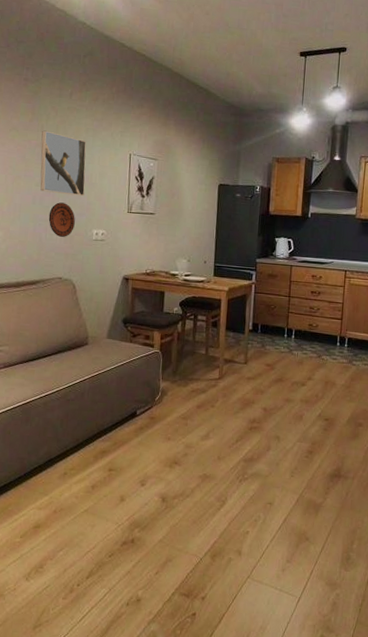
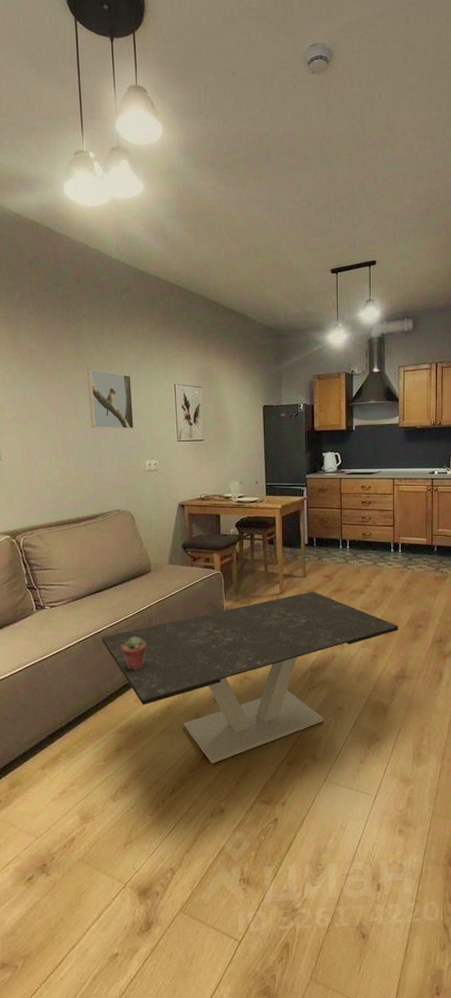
coffee table: none [30,379,338,550] -> present [102,591,399,764]
decorative plate: present [48,202,75,237] -> none [101,437,127,470]
potted succulent: none [50,410,76,445] -> present [122,636,147,670]

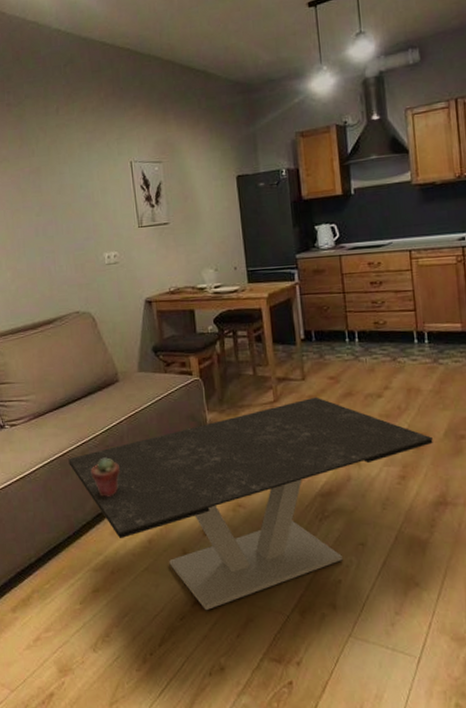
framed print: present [87,369,134,430] -> none [33,154,88,221]

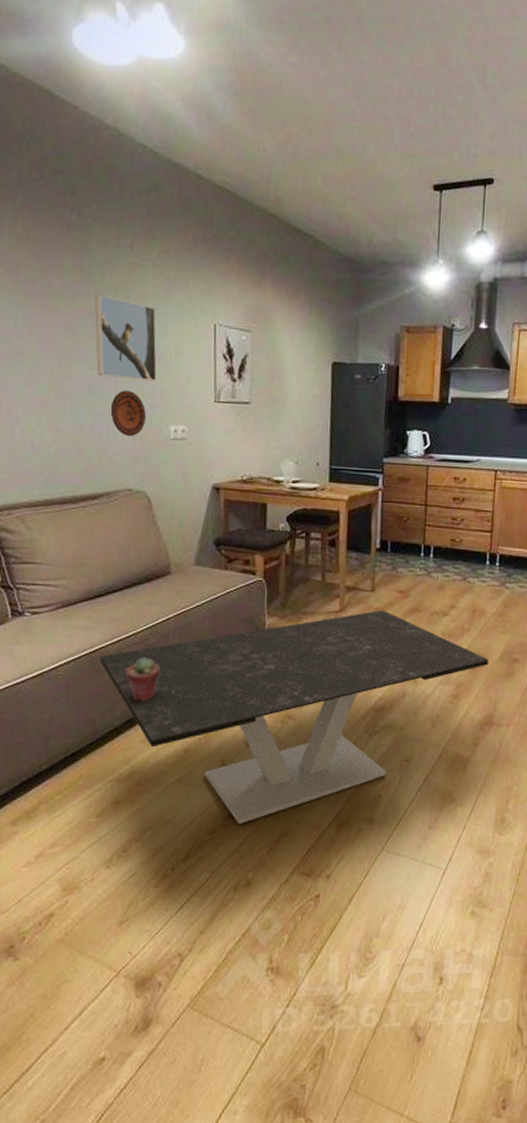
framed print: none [33,154,88,221] -> present [95,294,157,382]
decorative plate: none [54,229,84,267] -> present [110,390,146,436]

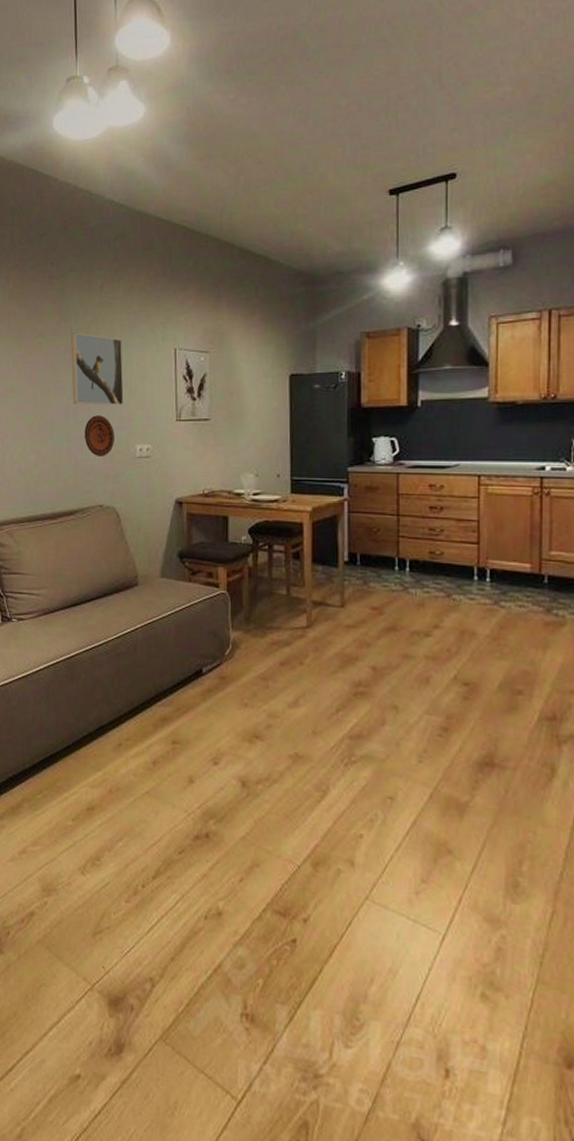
coffee table: present [100,609,489,825] -> none [75,627,484,848]
potted succulent: present [127,657,160,701] -> none [99,666,129,709]

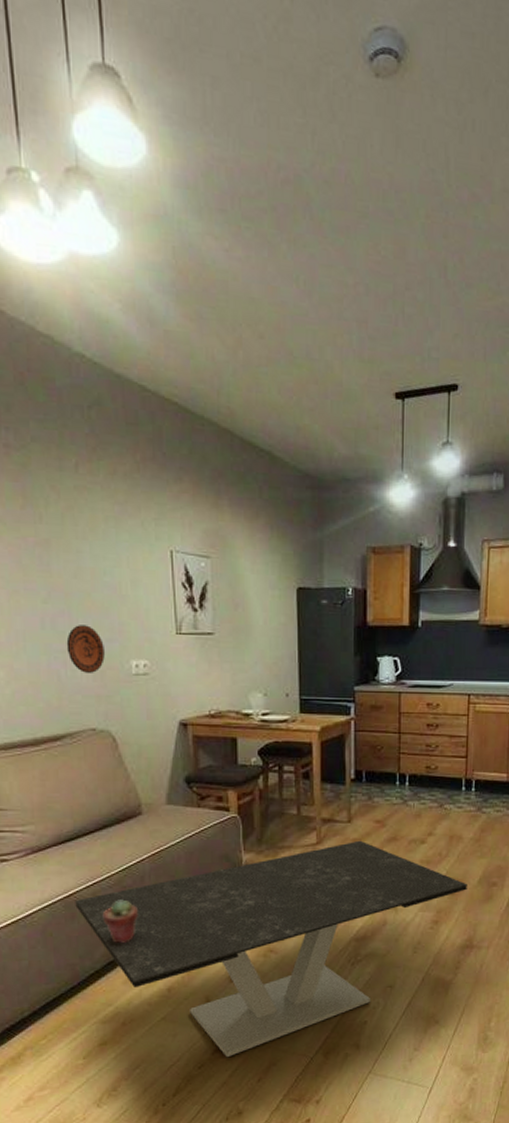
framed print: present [71,332,124,406] -> none [41,521,113,615]
coffee table: none [75,627,484,848] -> present [75,840,467,1058]
potted succulent: none [99,666,129,709] -> present [104,899,138,943]

